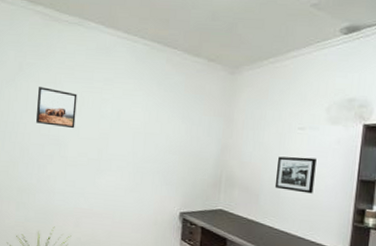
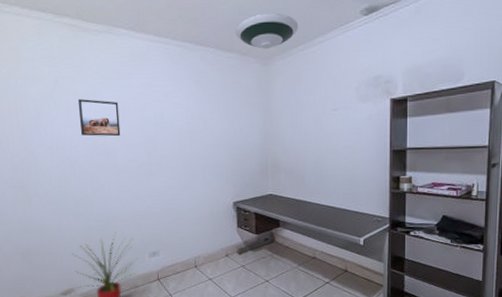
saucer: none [206,21,273,58] -> present [235,13,299,49]
picture frame: present [274,156,317,194] -> none [316,135,352,169]

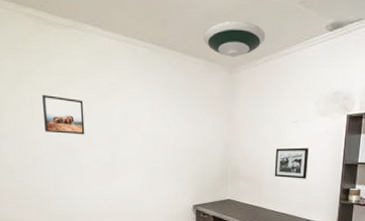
picture frame: none [316,135,352,169] -> present [274,147,309,179]

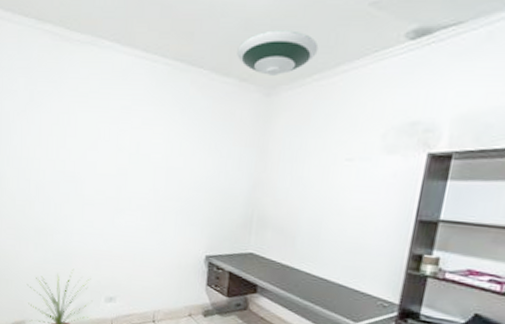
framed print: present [41,95,85,135] -> none [49,118,93,164]
picture frame: present [274,147,309,179] -> none [314,193,366,236]

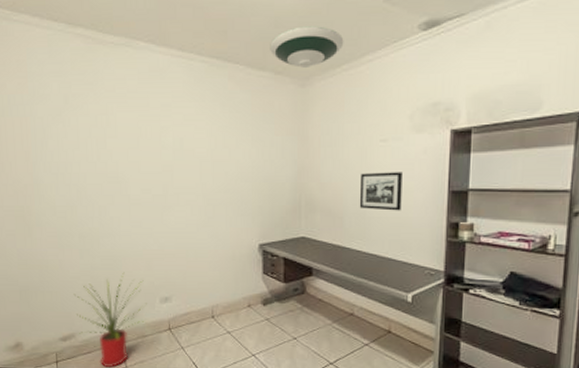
picture frame: none [314,193,366,236] -> present [359,172,402,211]

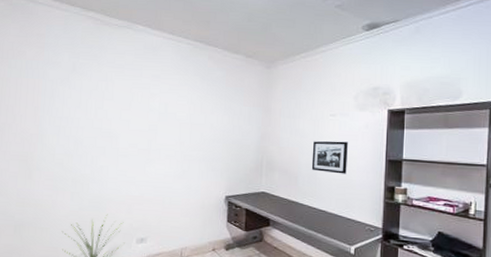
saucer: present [270,26,344,68] -> none [243,22,303,54]

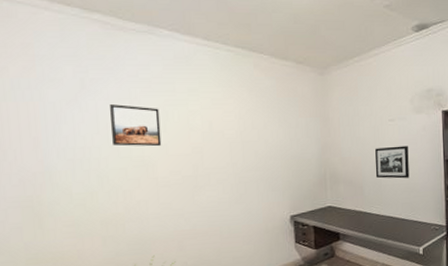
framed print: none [88,85,127,122] -> present [109,104,162,147]

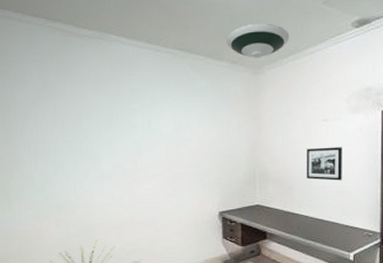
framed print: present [109,104,162,147] -> none [65,103,107,142]
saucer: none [290,23,354,59] -> present [226,23,290,58]

